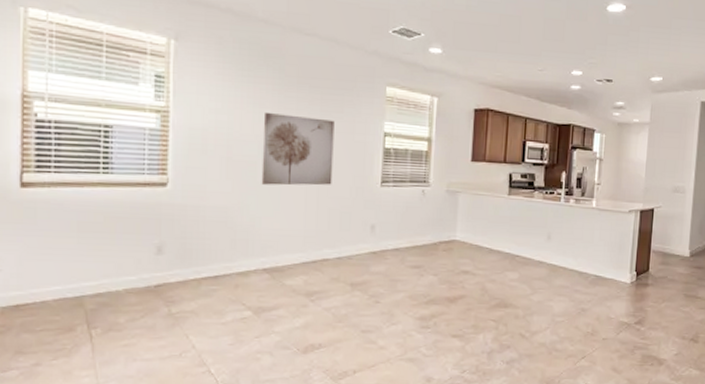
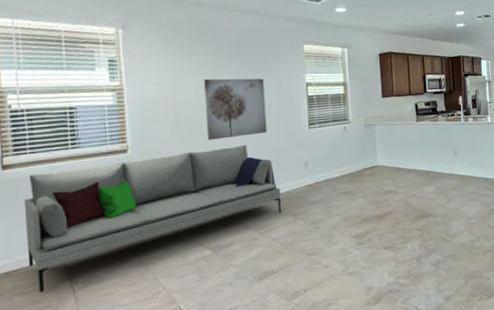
sofa: none [42,195,340,333] -> present [24,144,281,293]

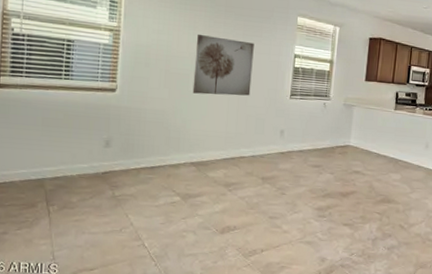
sofa: present [24,144,281,293] -> none [11,97,254,208]

